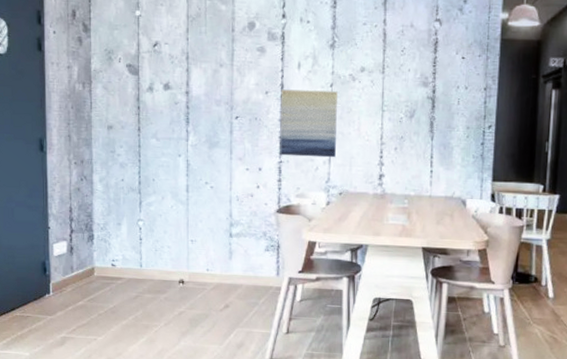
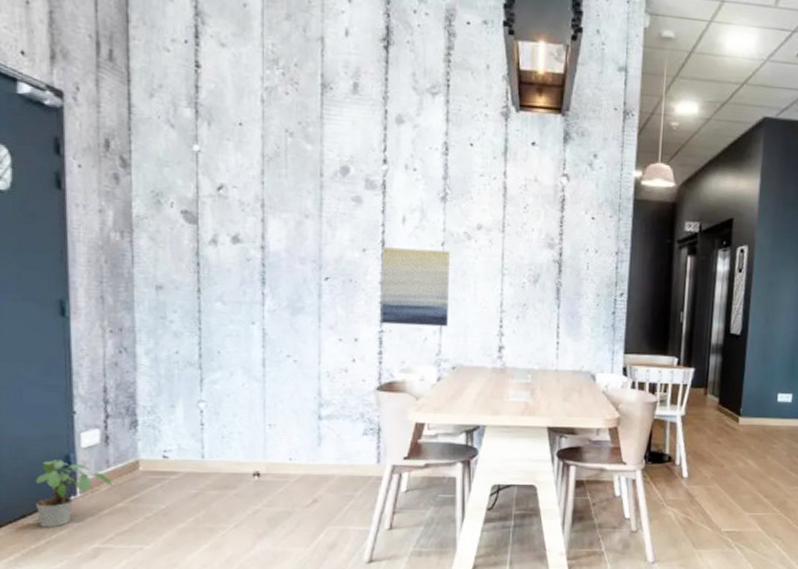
potted plant: none [21,265,75,319] -> present [35,460,112,528]

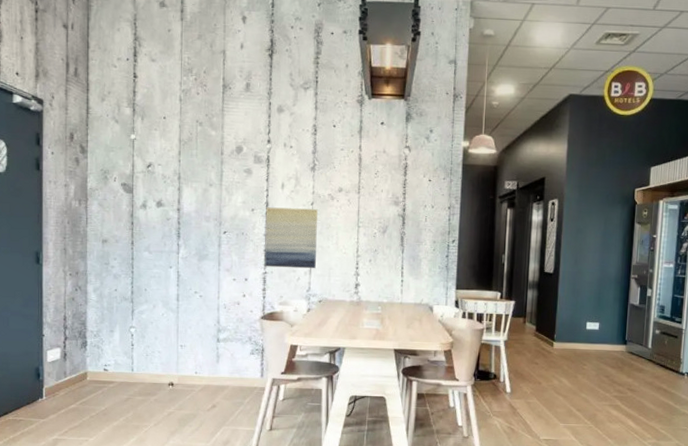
potted plant: present [35,460,112,528] -> none [15,371,68,423]

